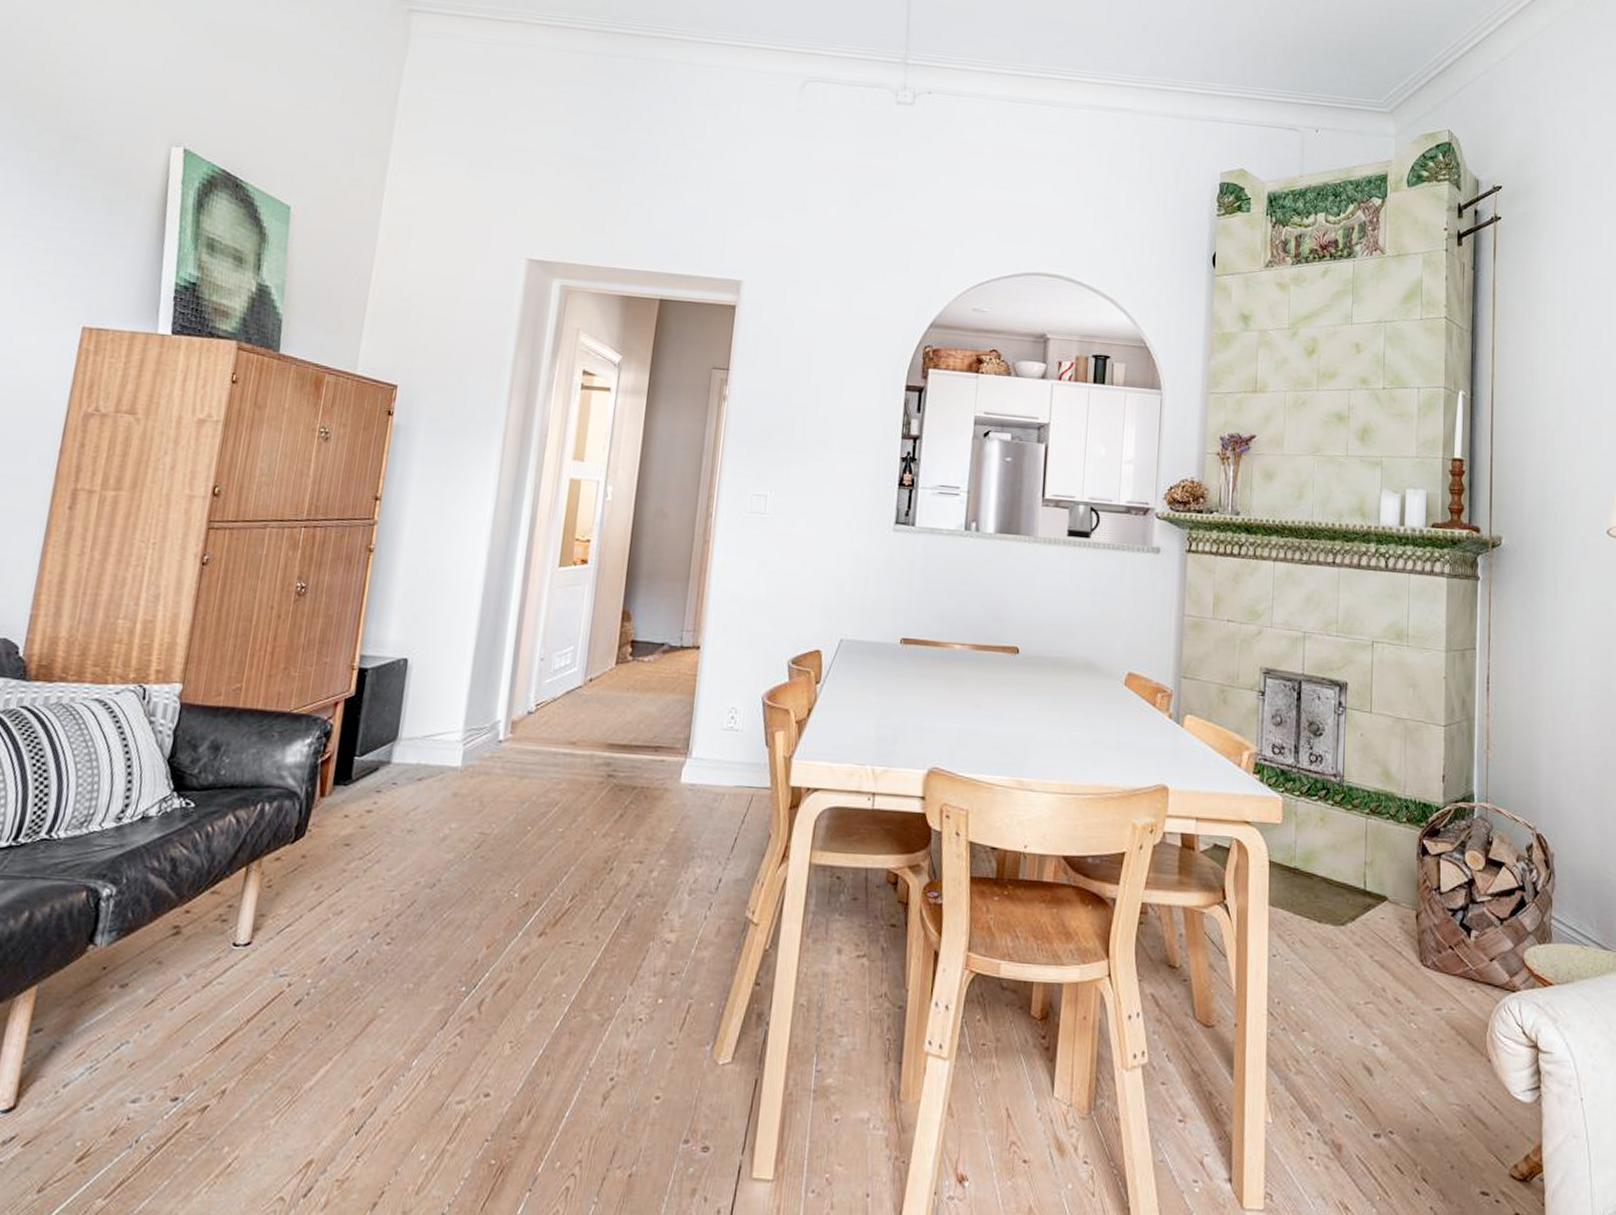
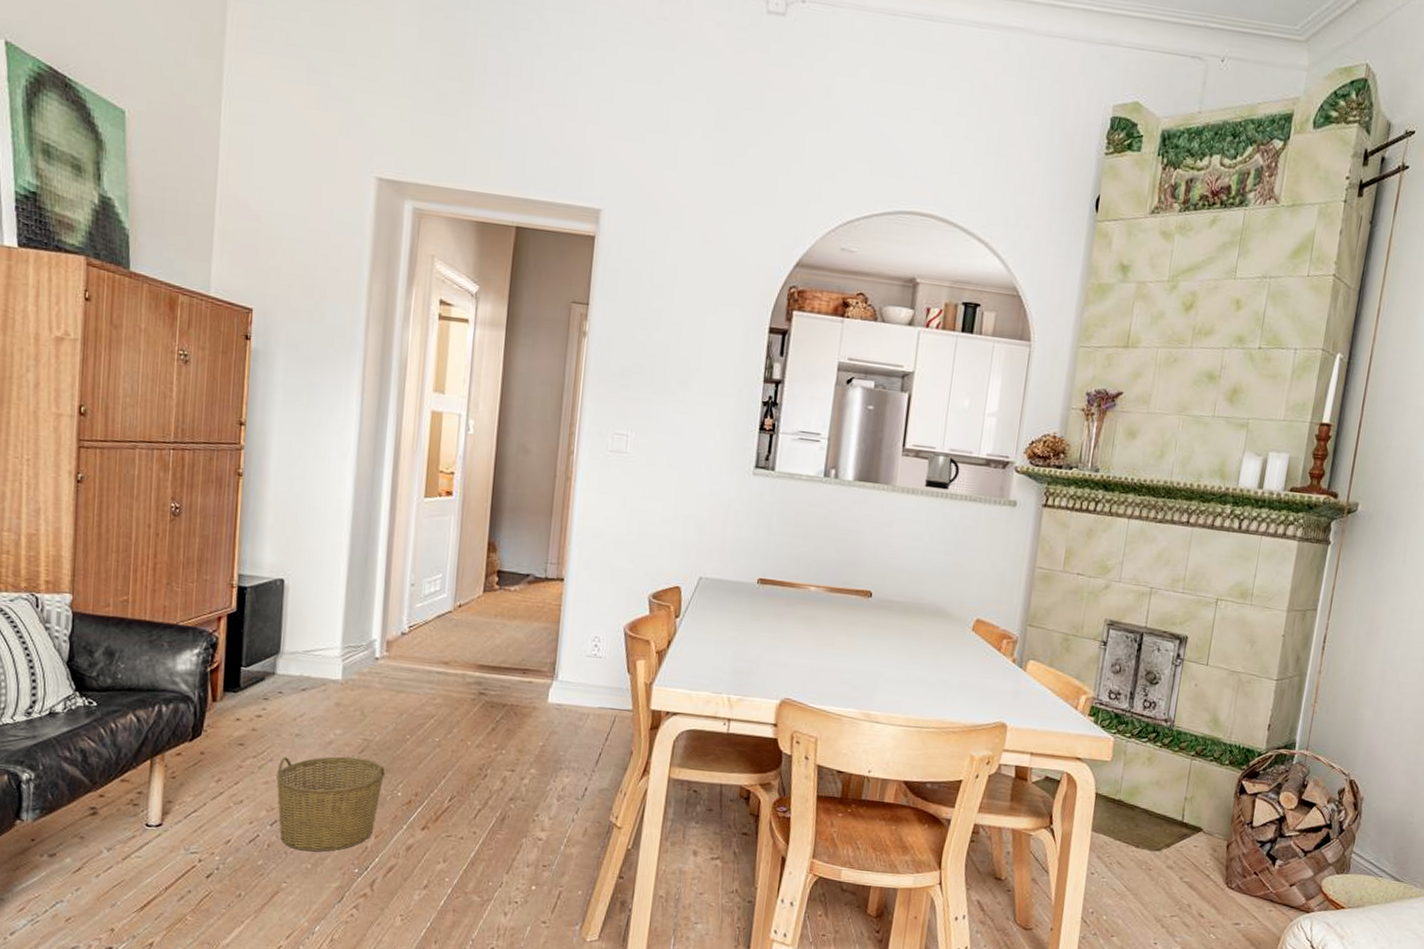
basket: none [381,853,503,969] -> present [276,756,386,852]

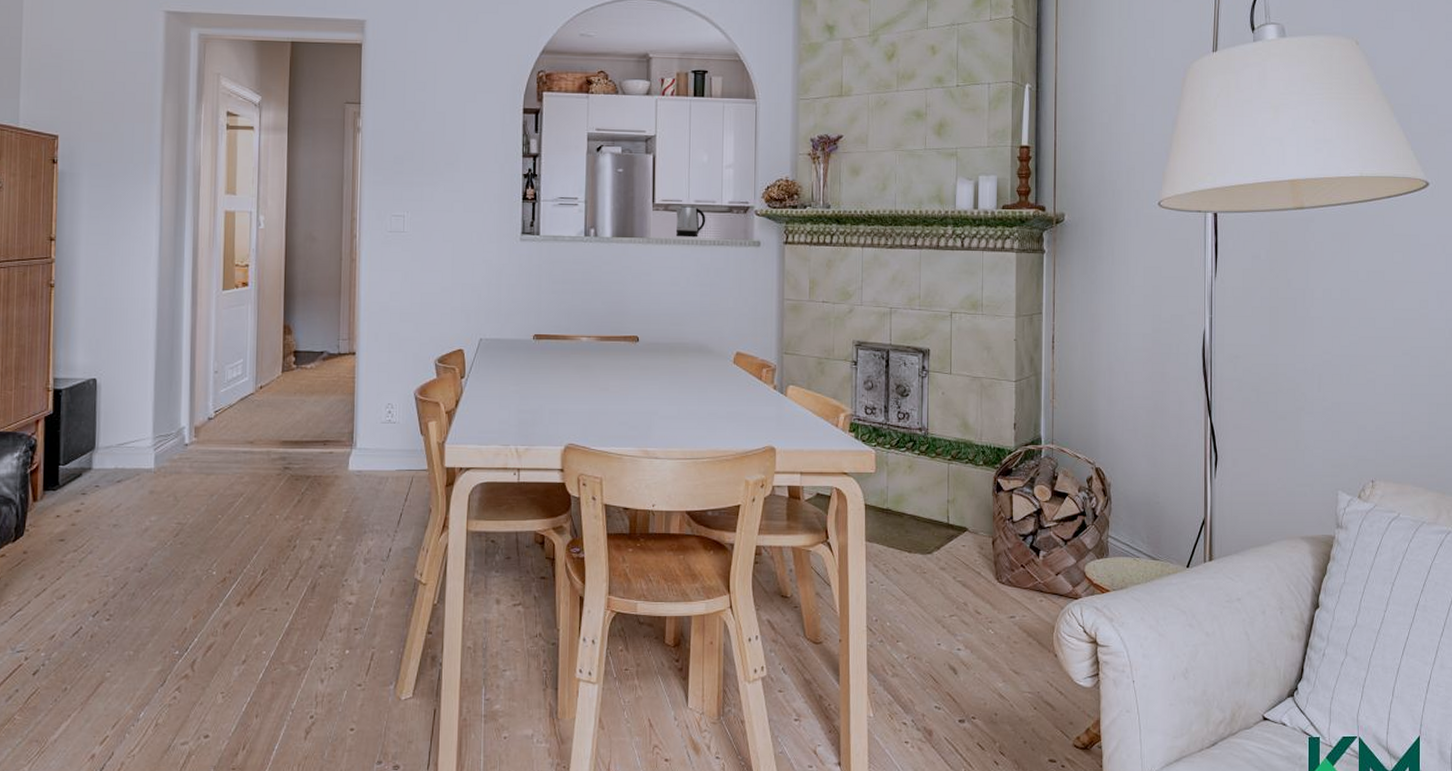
basket: present [276,756,386,852] -> none [96,541,200,638]

